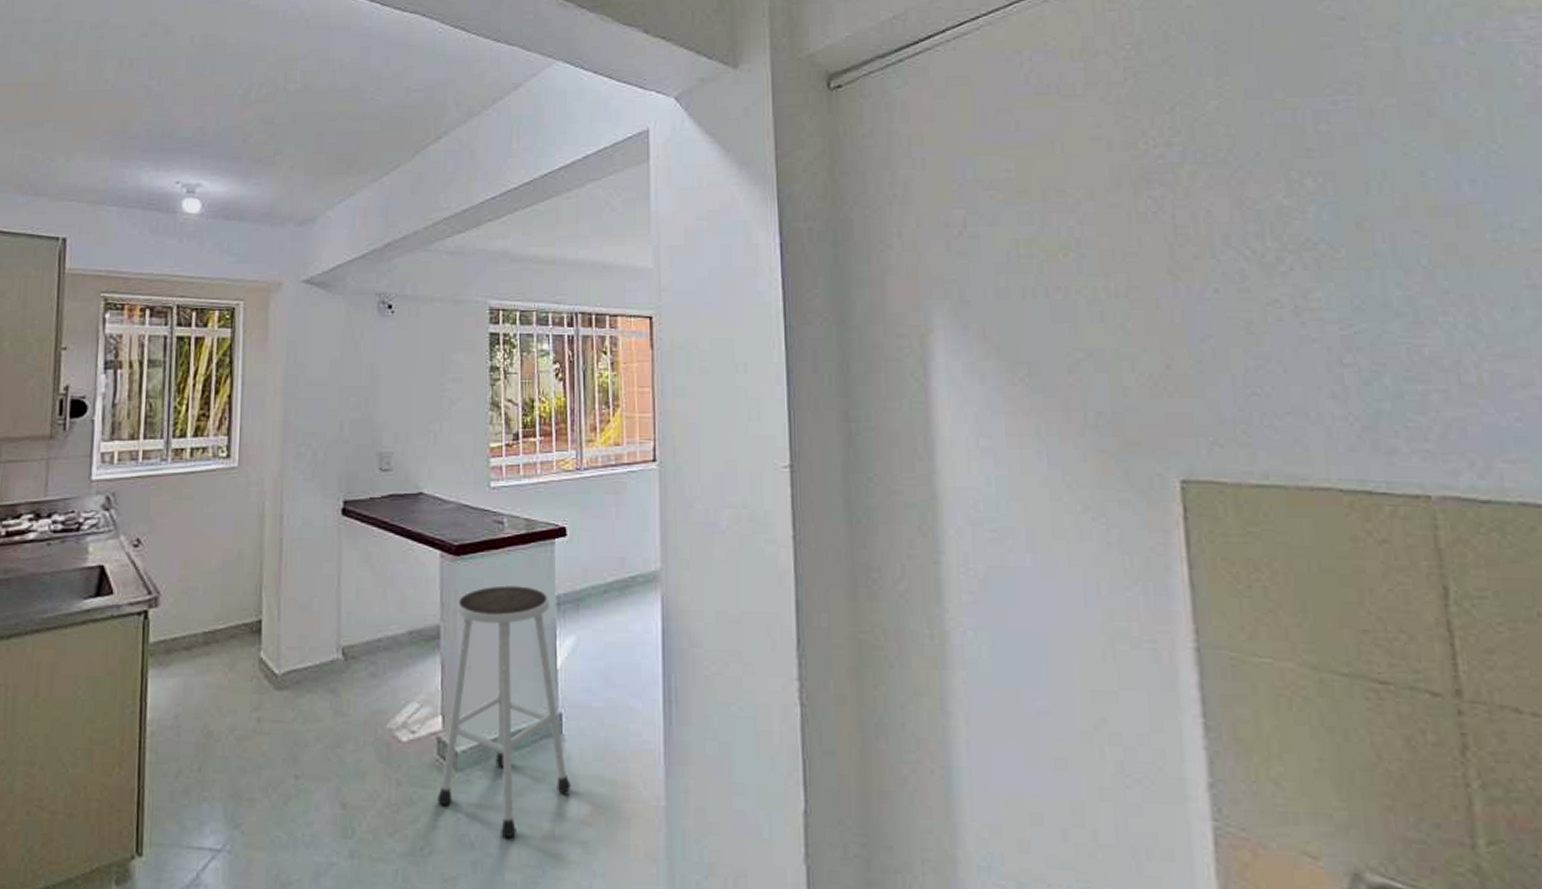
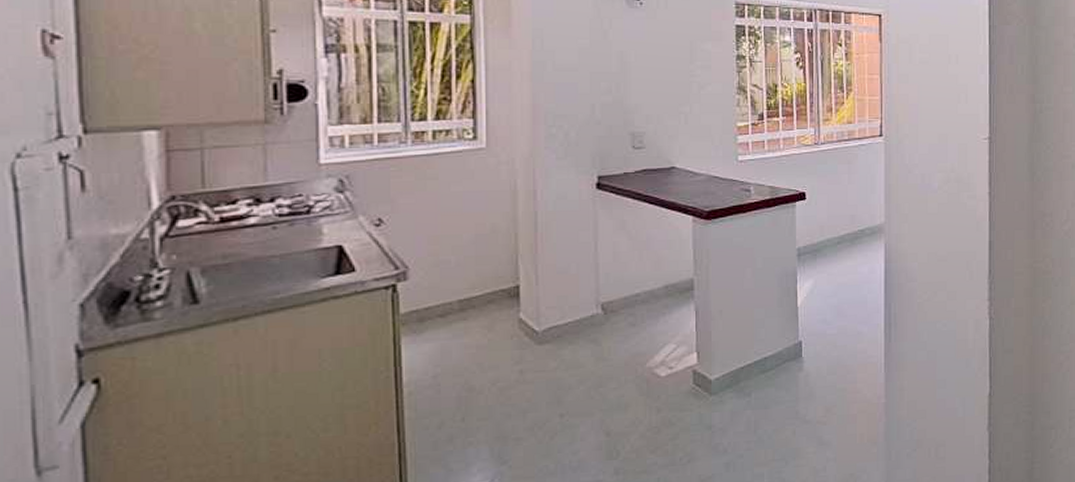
stool: present [437,585,570,838] -> none [694,242,809,442]

